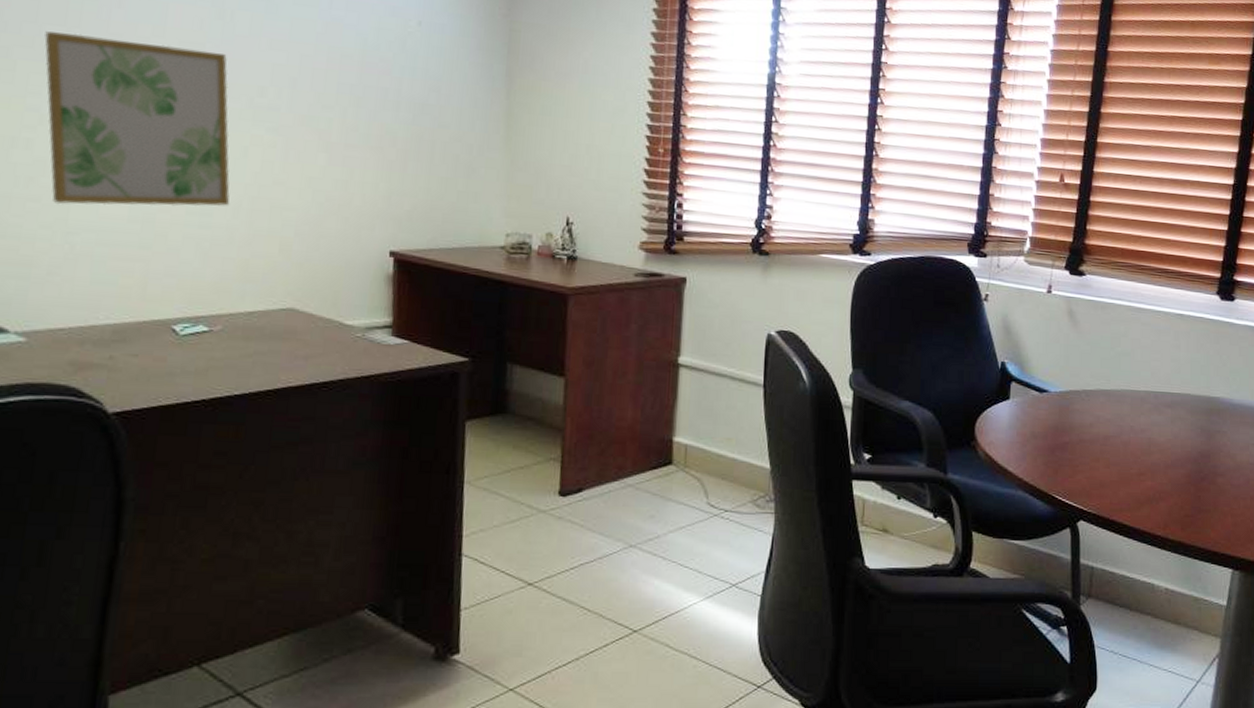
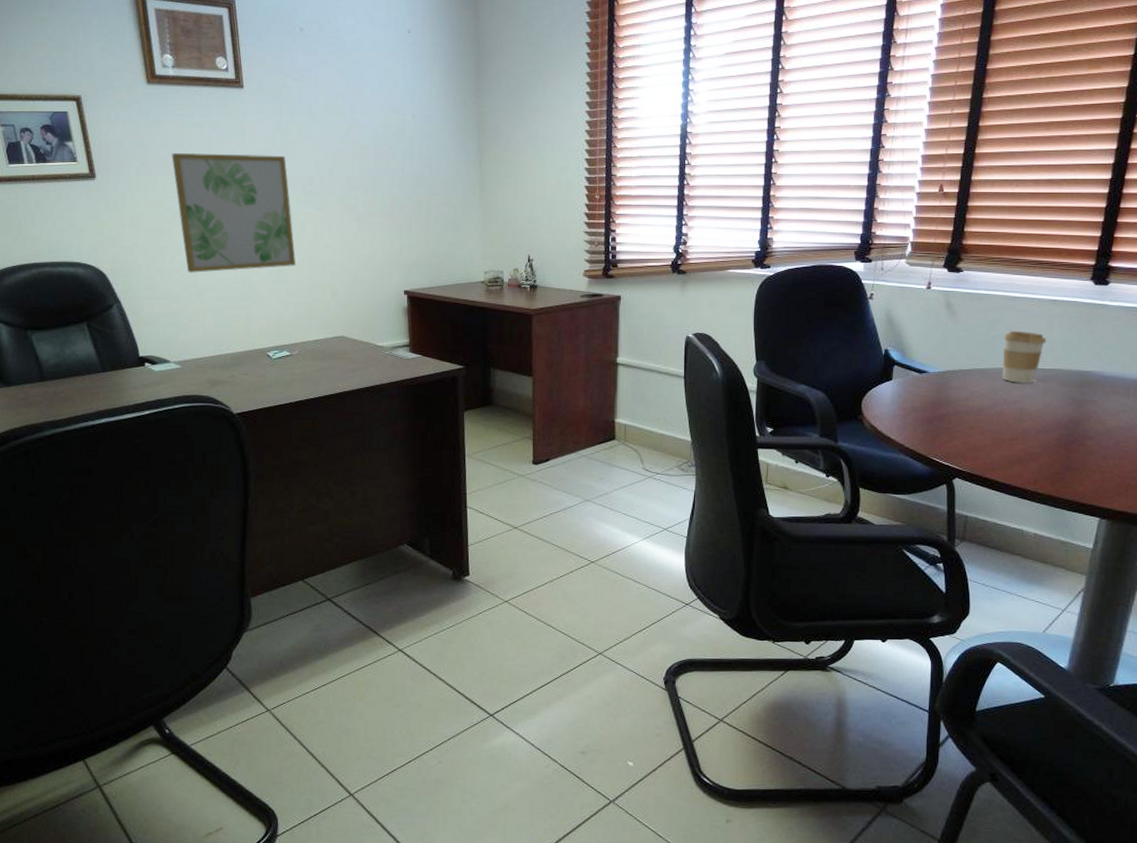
coffee cup: none [1128,346,1173,409] -> present [1002,330,1046,383]

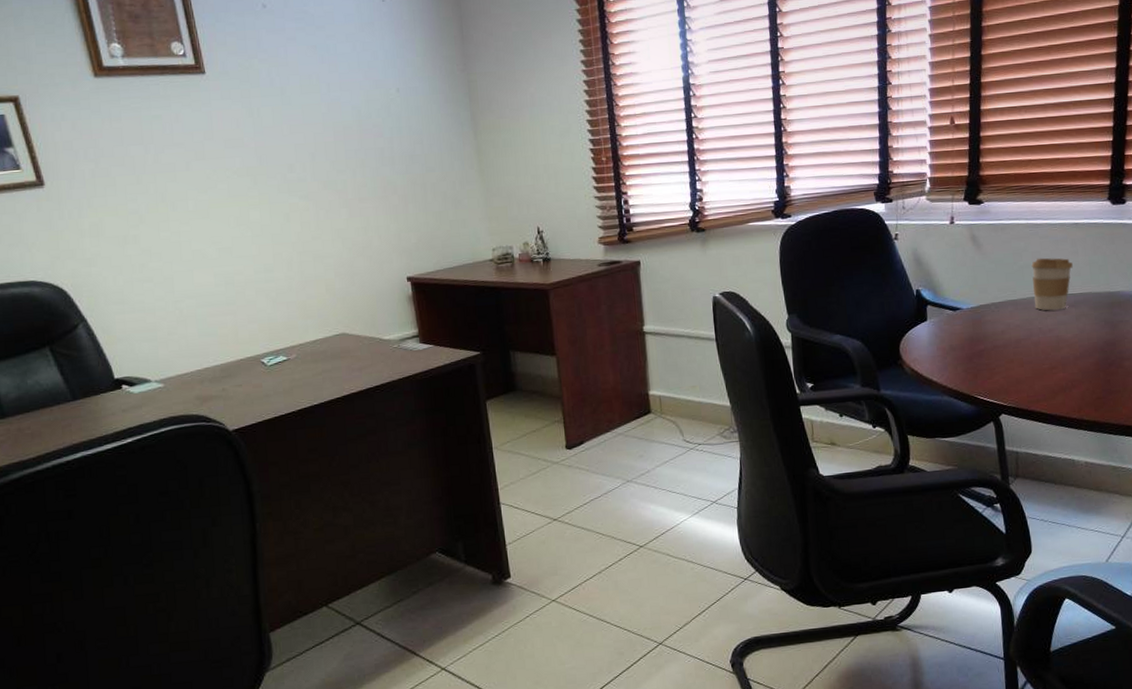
wall art: present [172,152,296,274] -> none [130,143,284,282]

